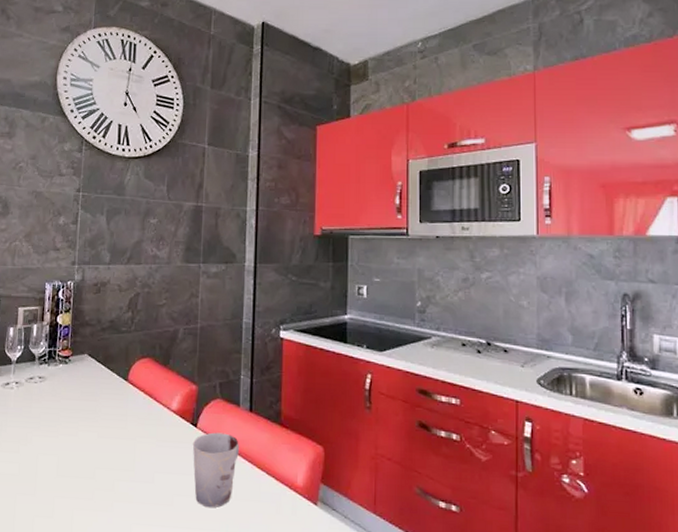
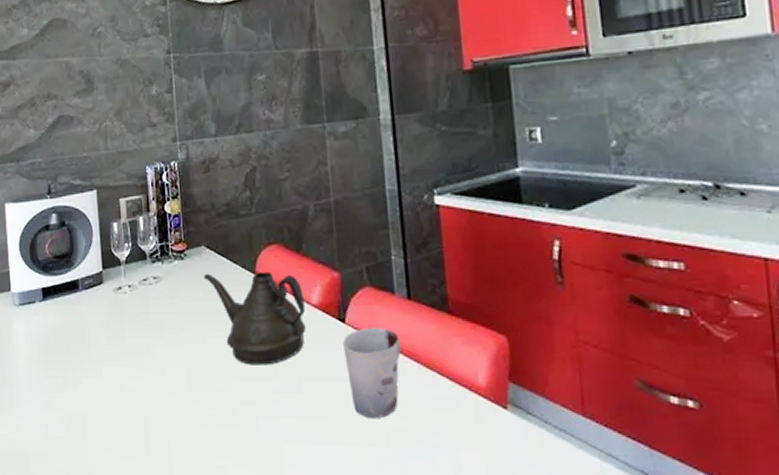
teapot: none [82,377,166,458] -> present [203,271,306,365]

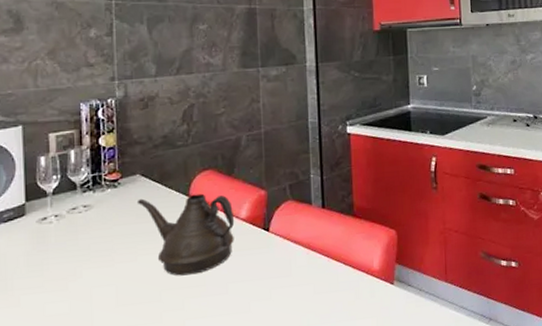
cup: present [342,327,401,418] -> none [266,232,314,306]

